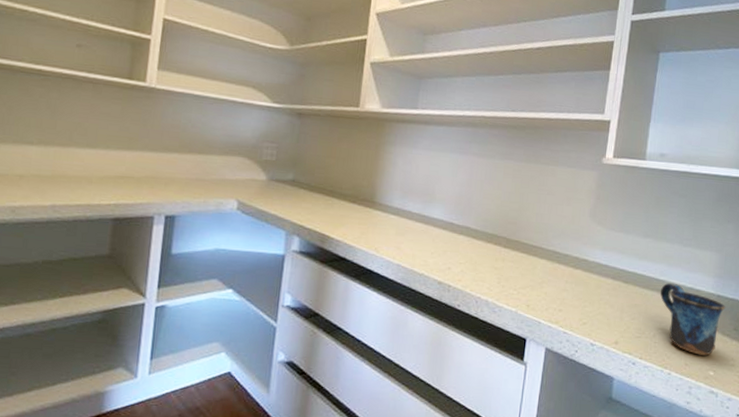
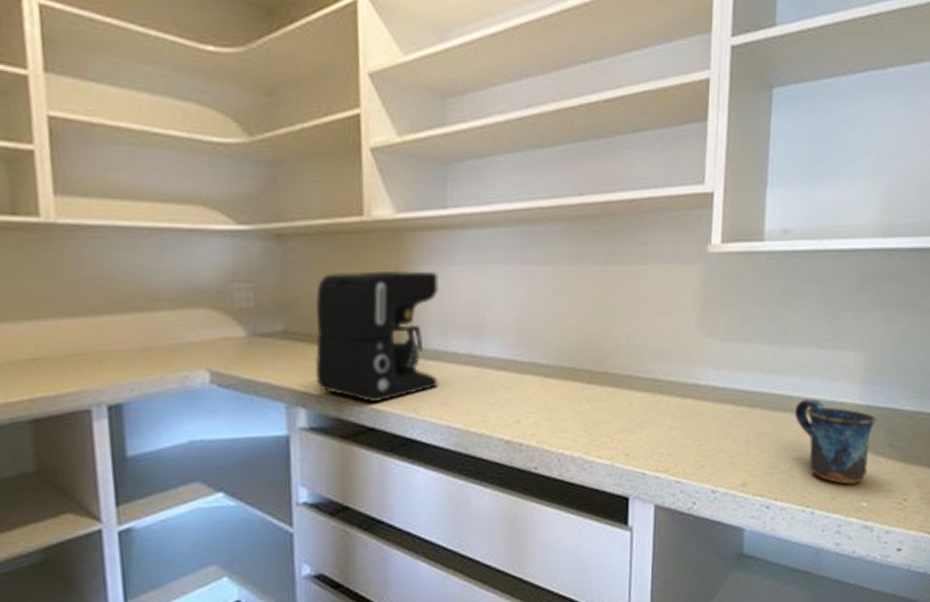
coffee maker: none [309,144,405,240] -> present [314,270,439,404]

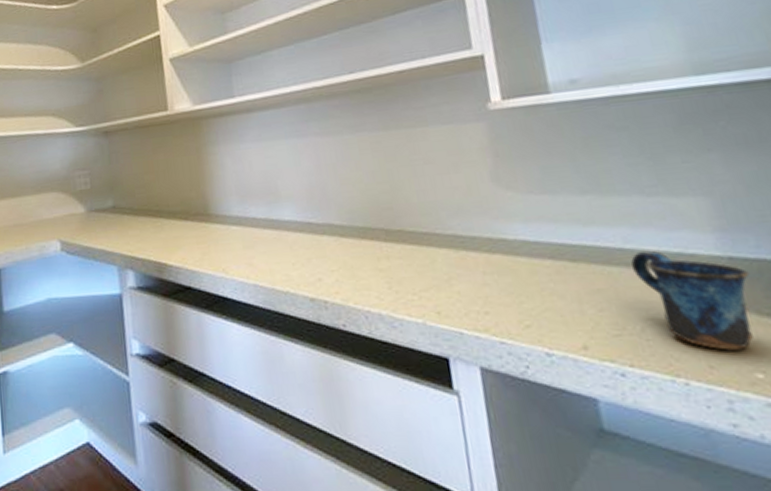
coffee maker: present [314,270,439,404] -> none [135,149,243,265]

